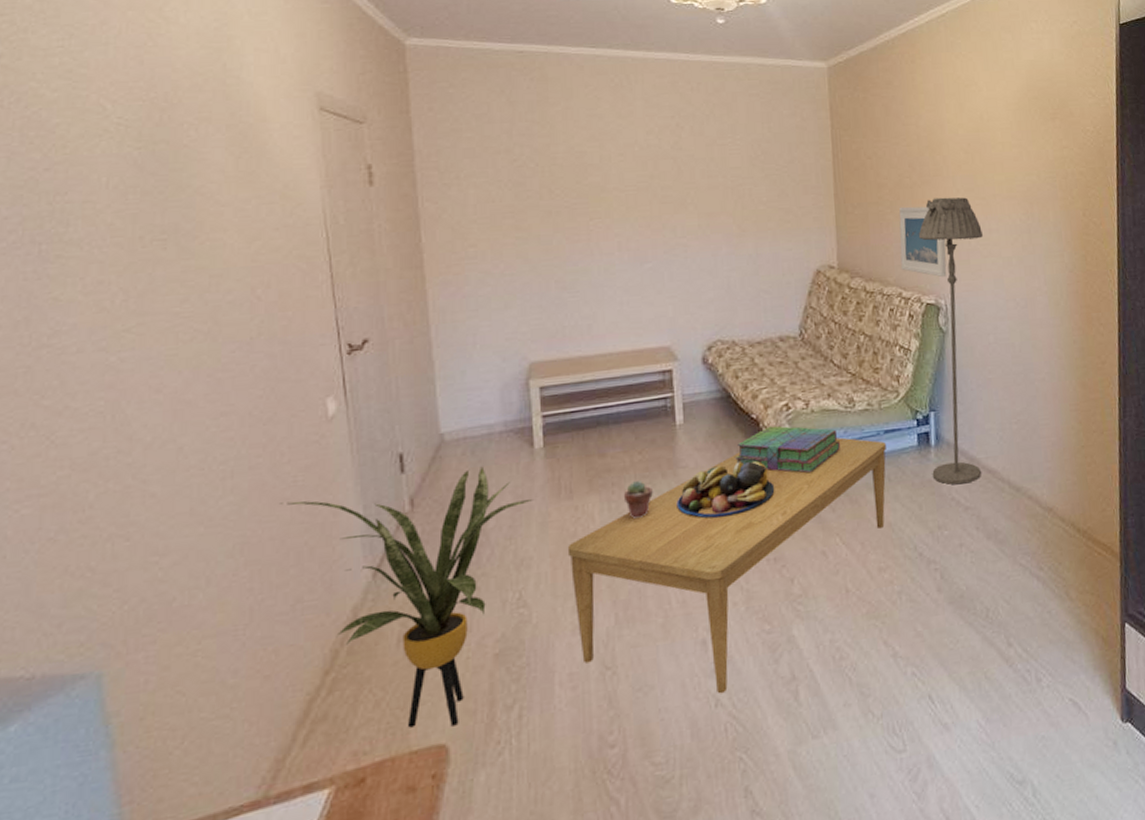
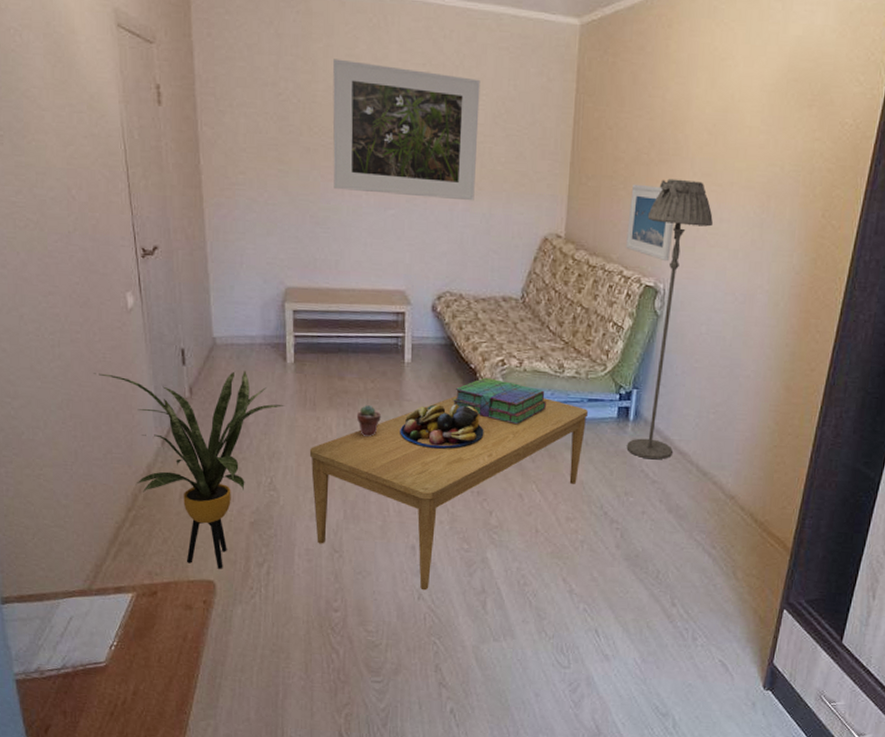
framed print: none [574,120,738,250] -> present [332,59,481,201]

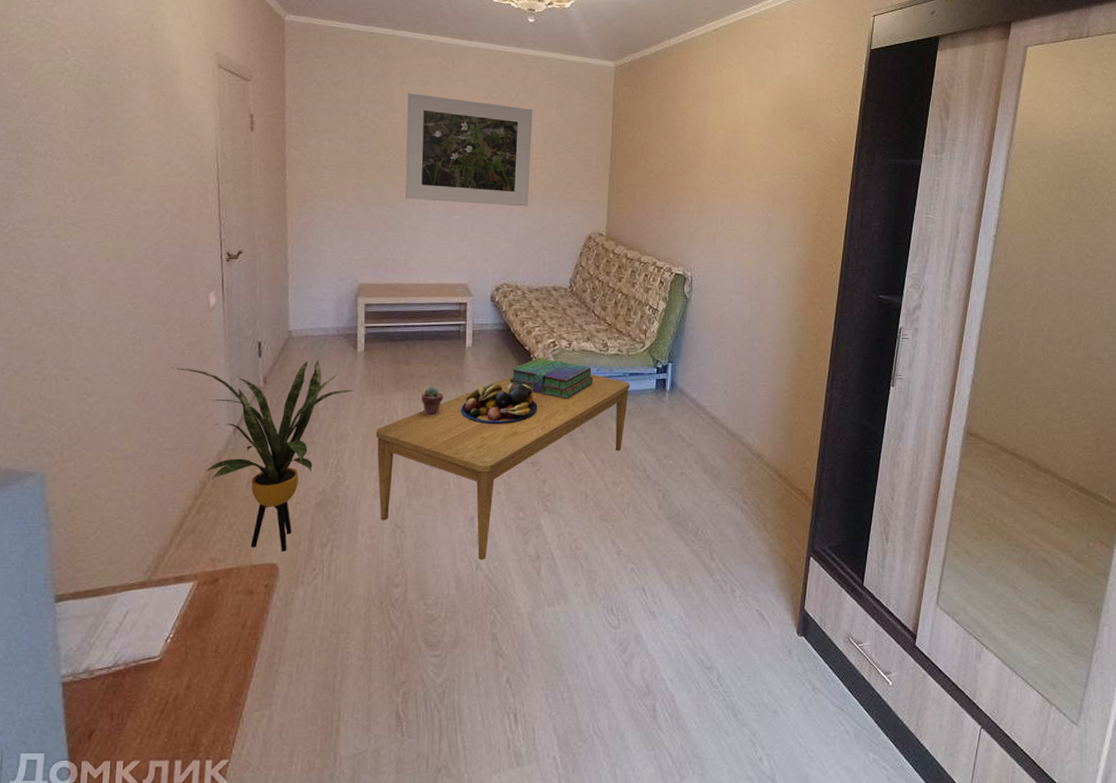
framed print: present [625,184,674,262] -> none [657,190,697,254]
floor lamp: present [626,178,714,460] -> none [665,186,730,425]

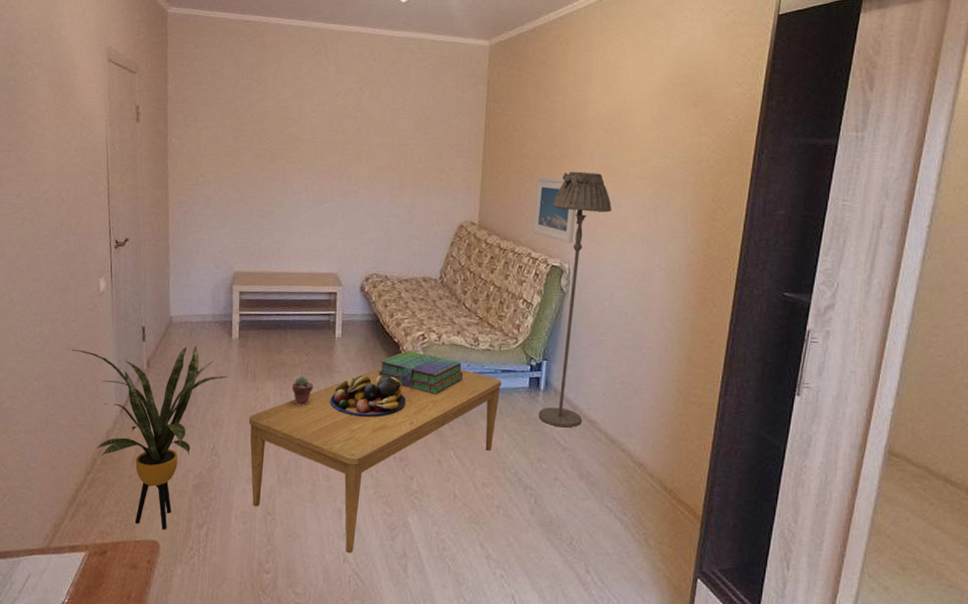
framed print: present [405,93,533,207] -> none [278,80,405,195]
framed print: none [657,190,697,254] -> present [532,176,576,244]
floor lamp: none [665,186,730,425] -> present [538,171,612,428]

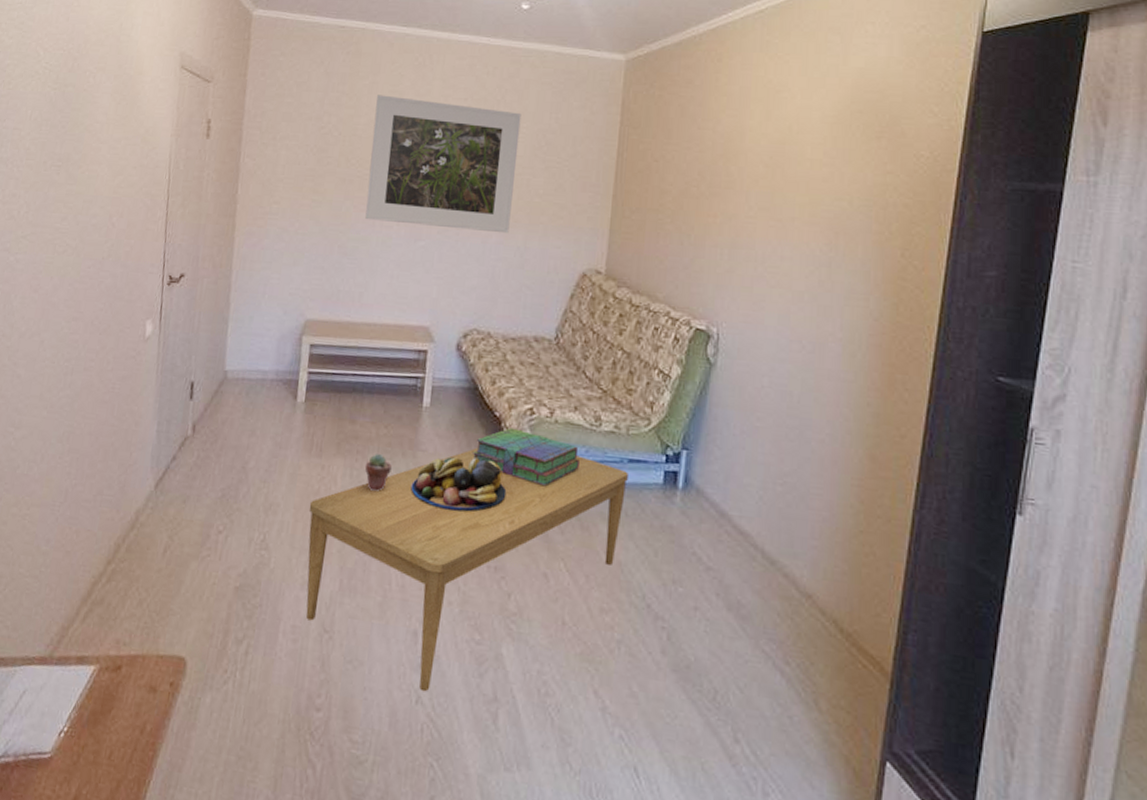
house plant: present [67,345,228,530] -> none [100,404,289,644]
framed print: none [278,80,405,195] -> present [365,95,522,234]
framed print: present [532,176,576,244] -> none [672,217,728,303]
floor lamp: present [538,171,612,428] -> none [674,213,774,541]

